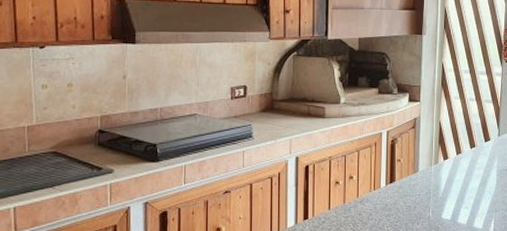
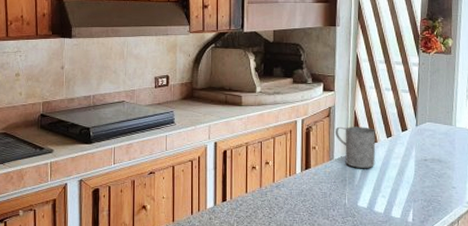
mug: none [421,138,460,180] -> present [336,126,376,168]

